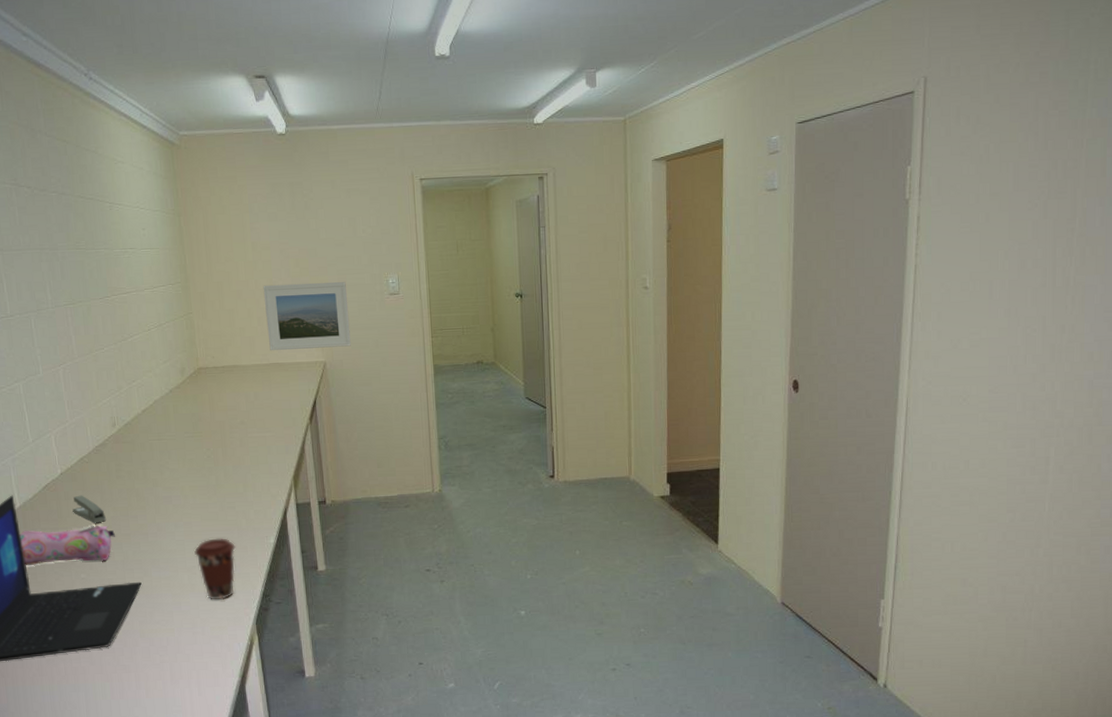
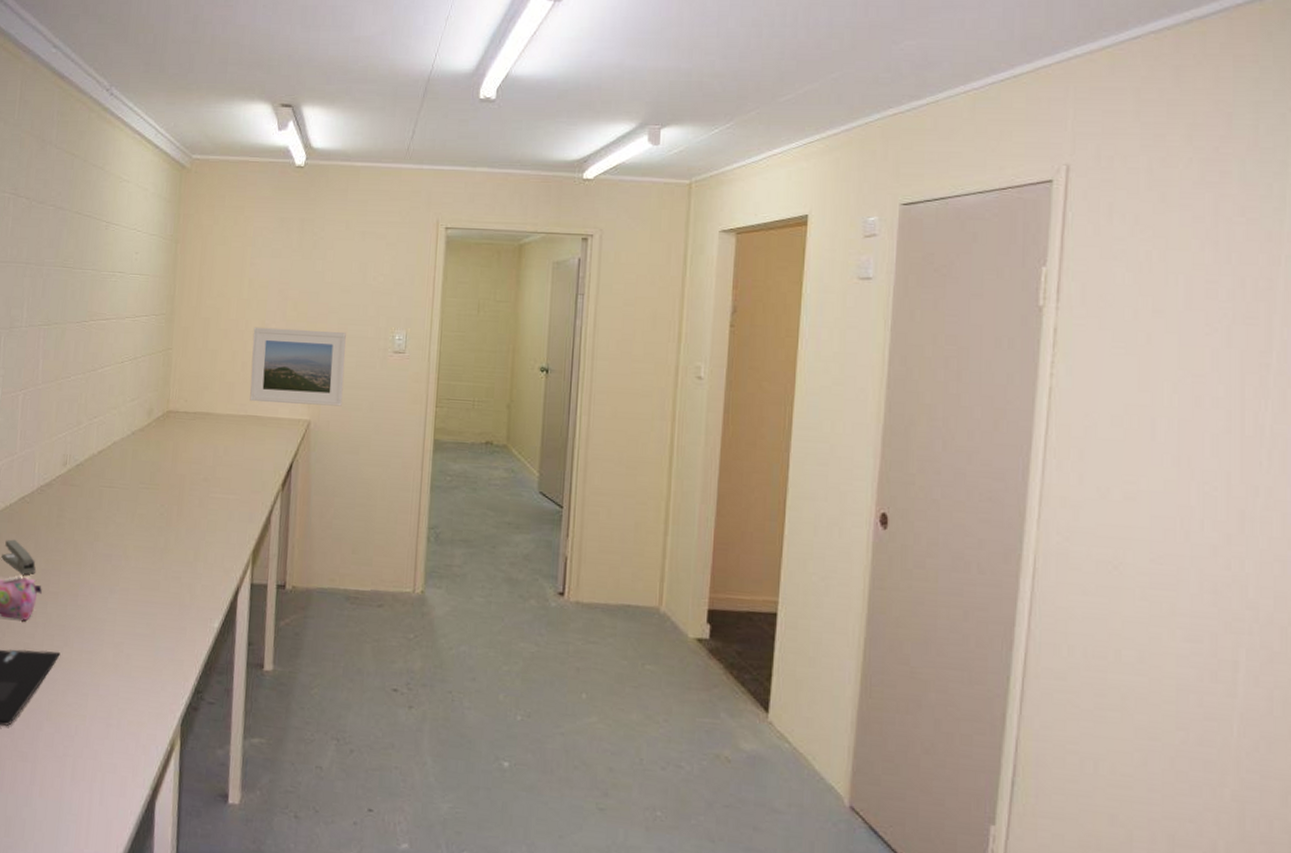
coffee cup: present [194,538,236,600] -> none [126,611,174,689]

